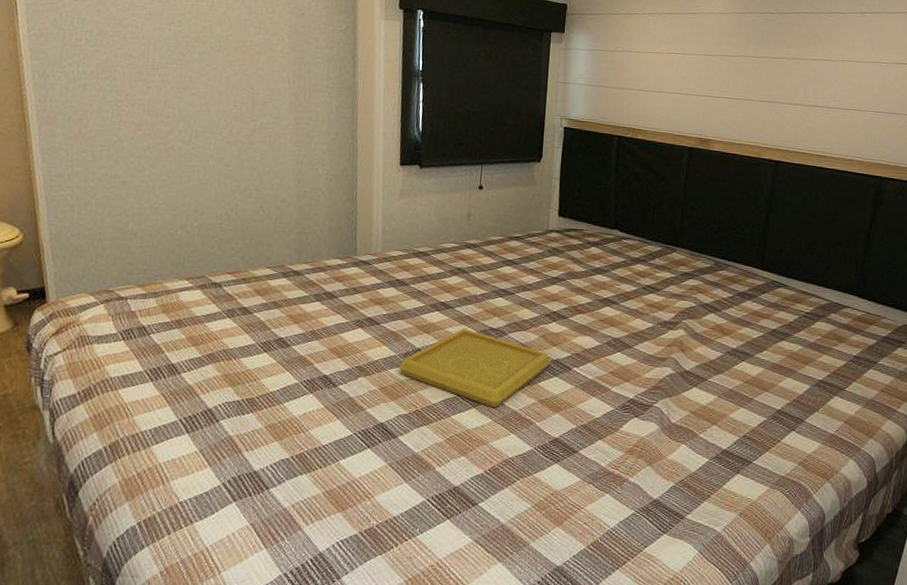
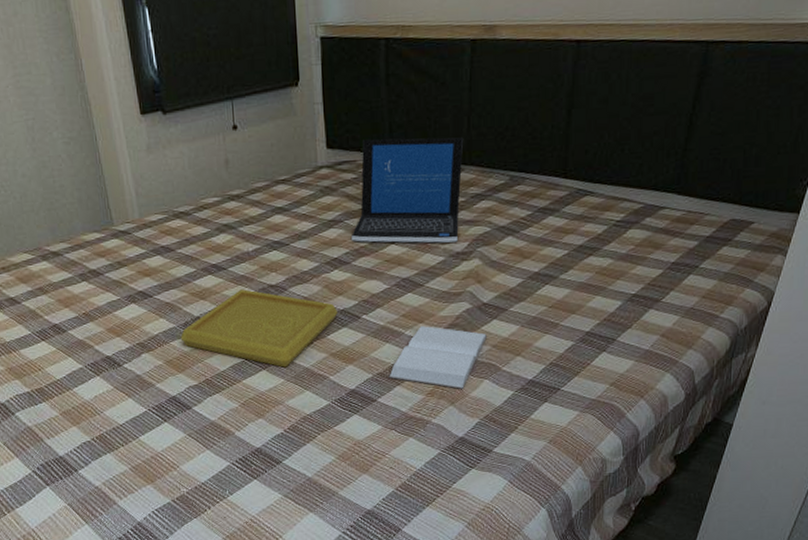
laptop: none [570,213,678,312] -> present [350,137,464,243]
book: none [592,385,688,450] -> present [389,326,488,389]

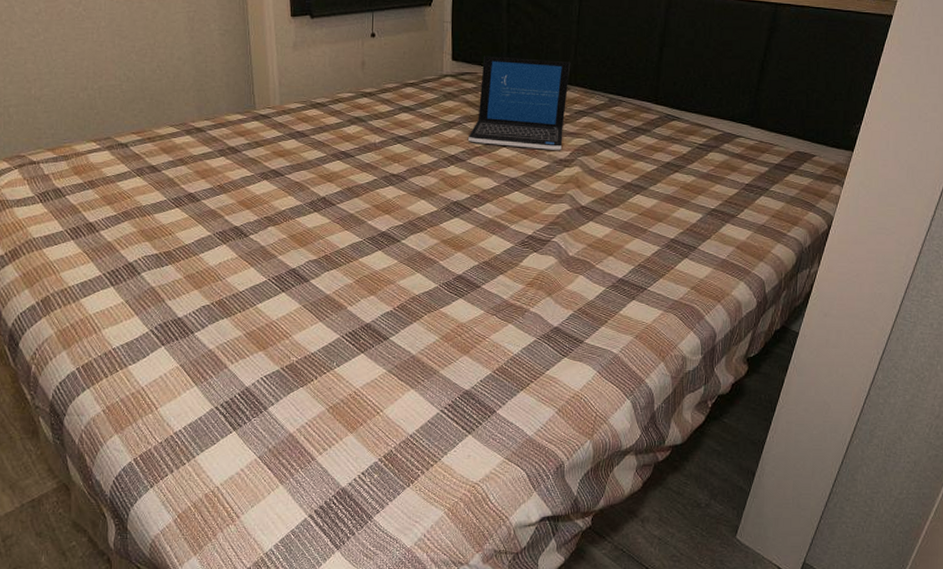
serving tray: present [180,289,338,368] -> none [305,176,451,250]
book: present [389,326,488,389] -> none [493,222,584,282]

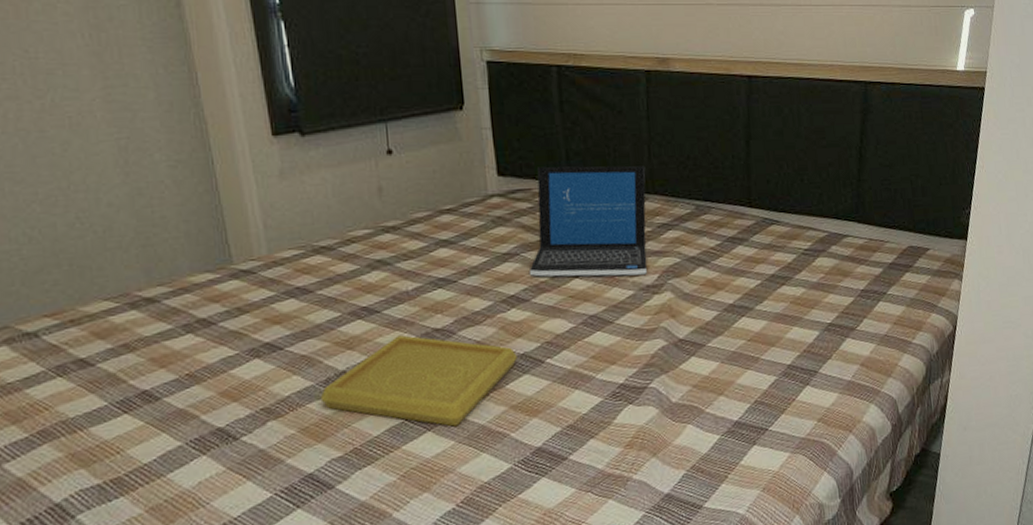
serving tray: none [305,176,451,250] -> present [320,335,518,427]

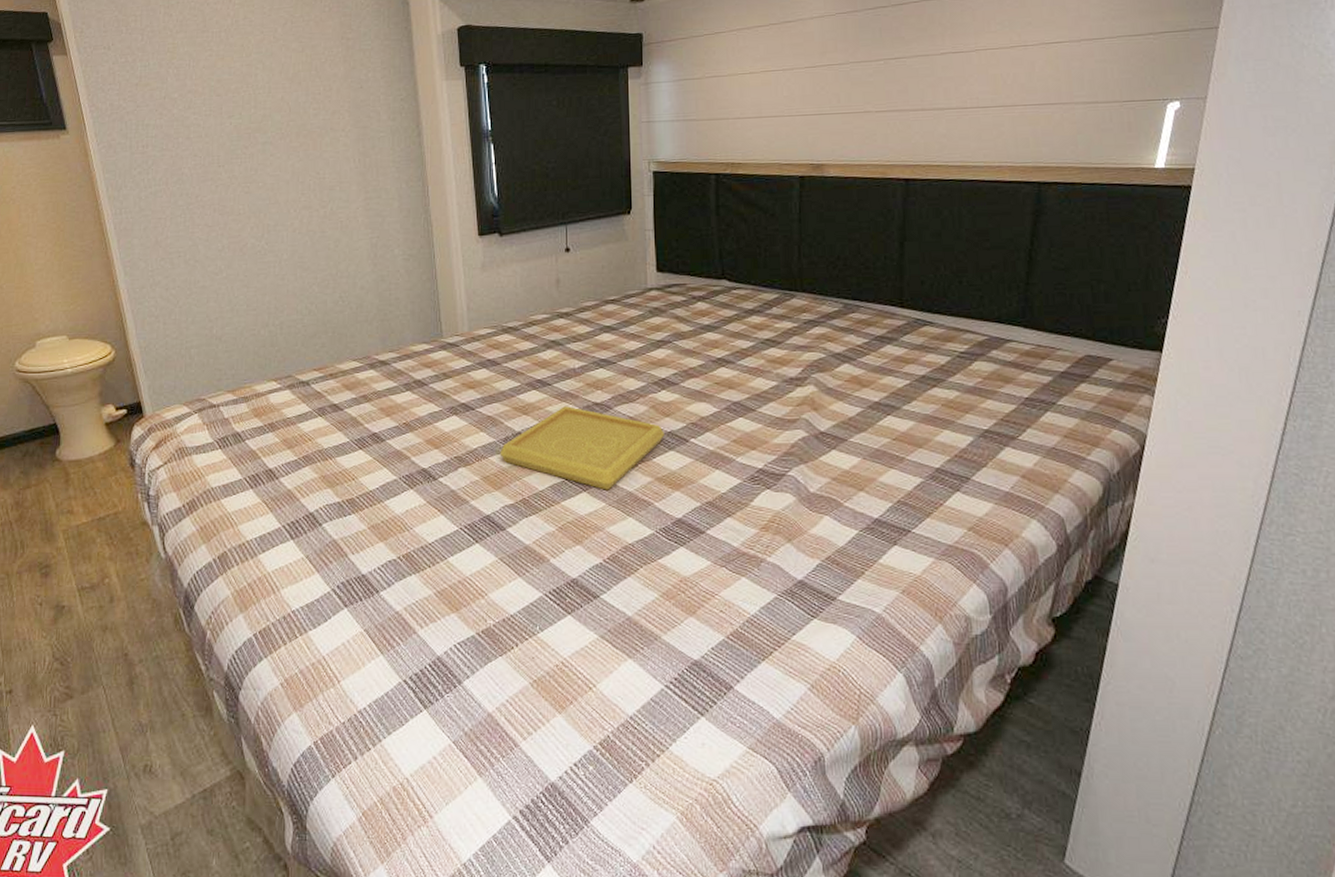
laptop: present [529,166,648,277] -> none [679,264,795,368]

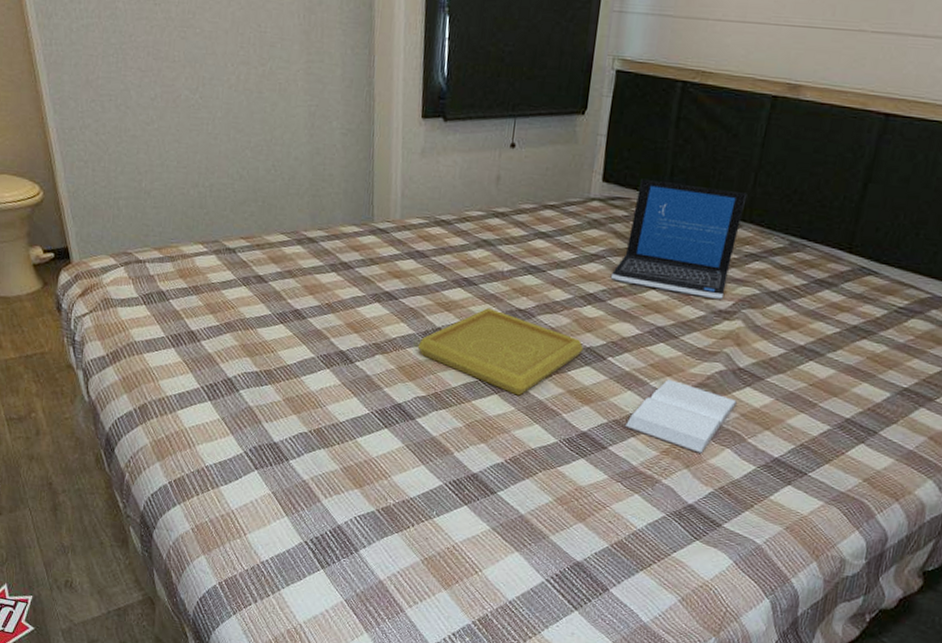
laptop: none [679,264,795,368] -> present [610,178,747,299]
book: none [718,453,827,525] -> present [624,380,738,453]

